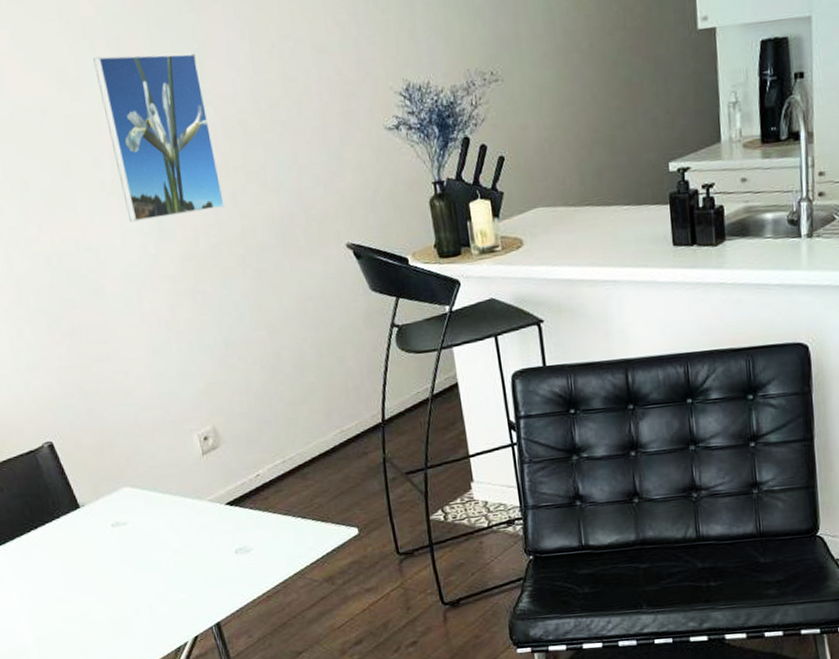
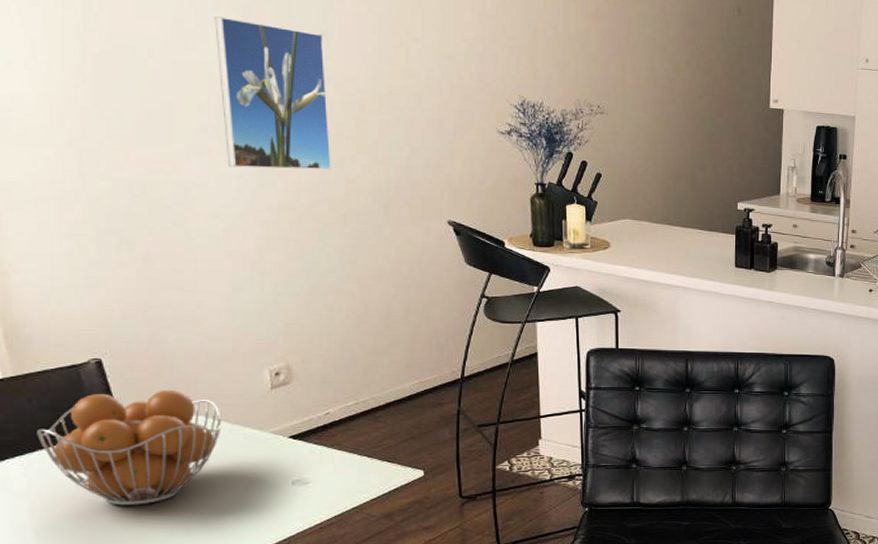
fruit basket: none [12,465,165,587] -> present [37,389,222,506]

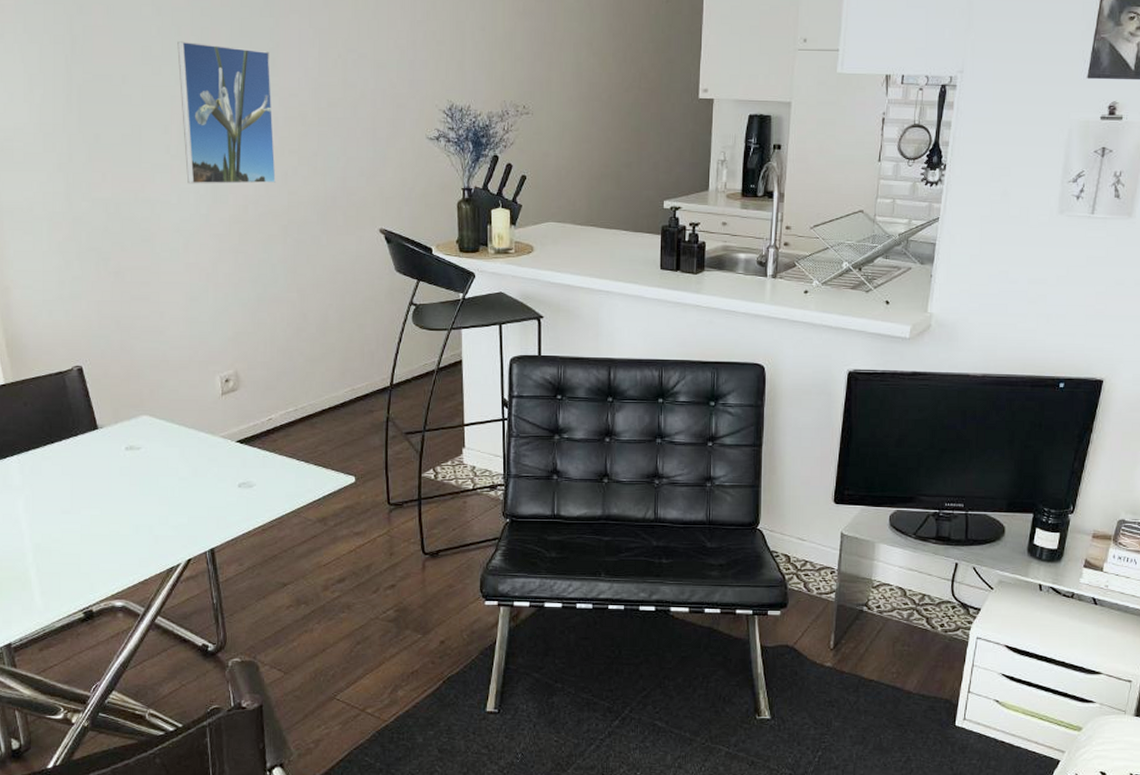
fruit basket: present [37,389,222,506] -> none [31,395,180,503]

